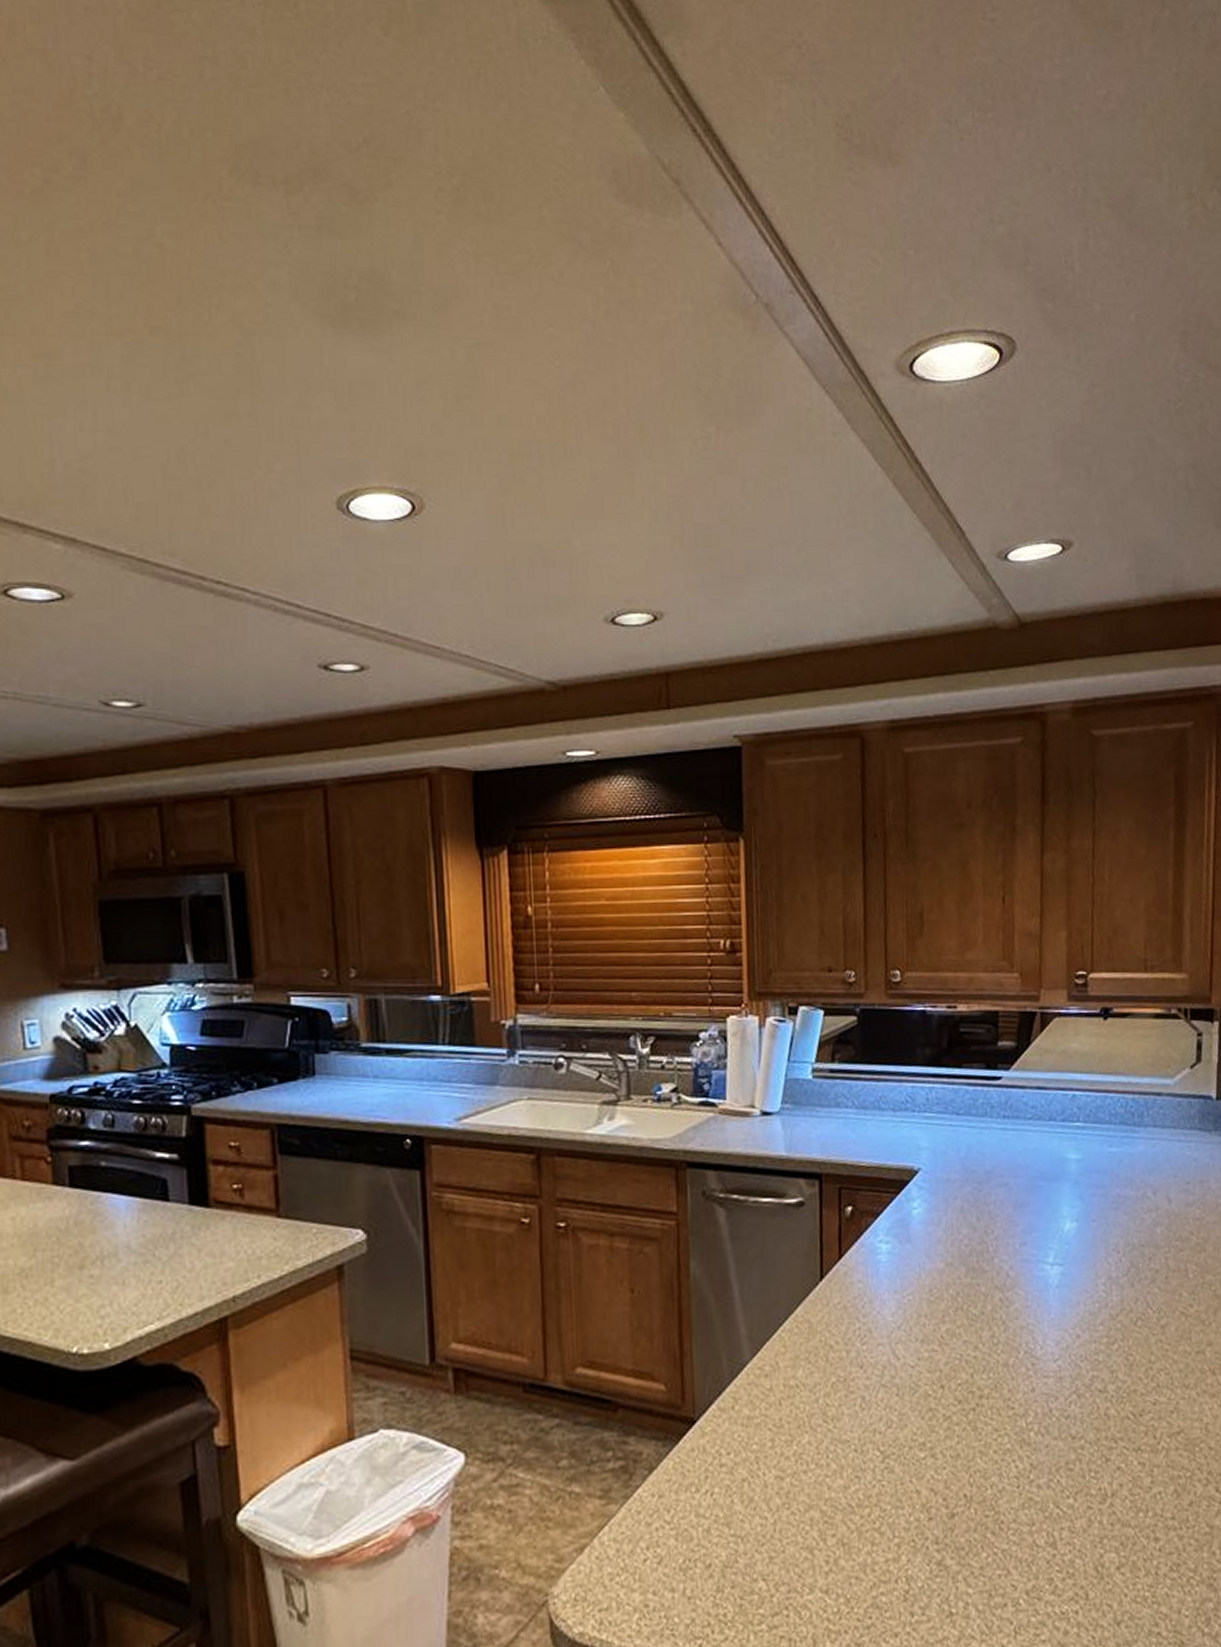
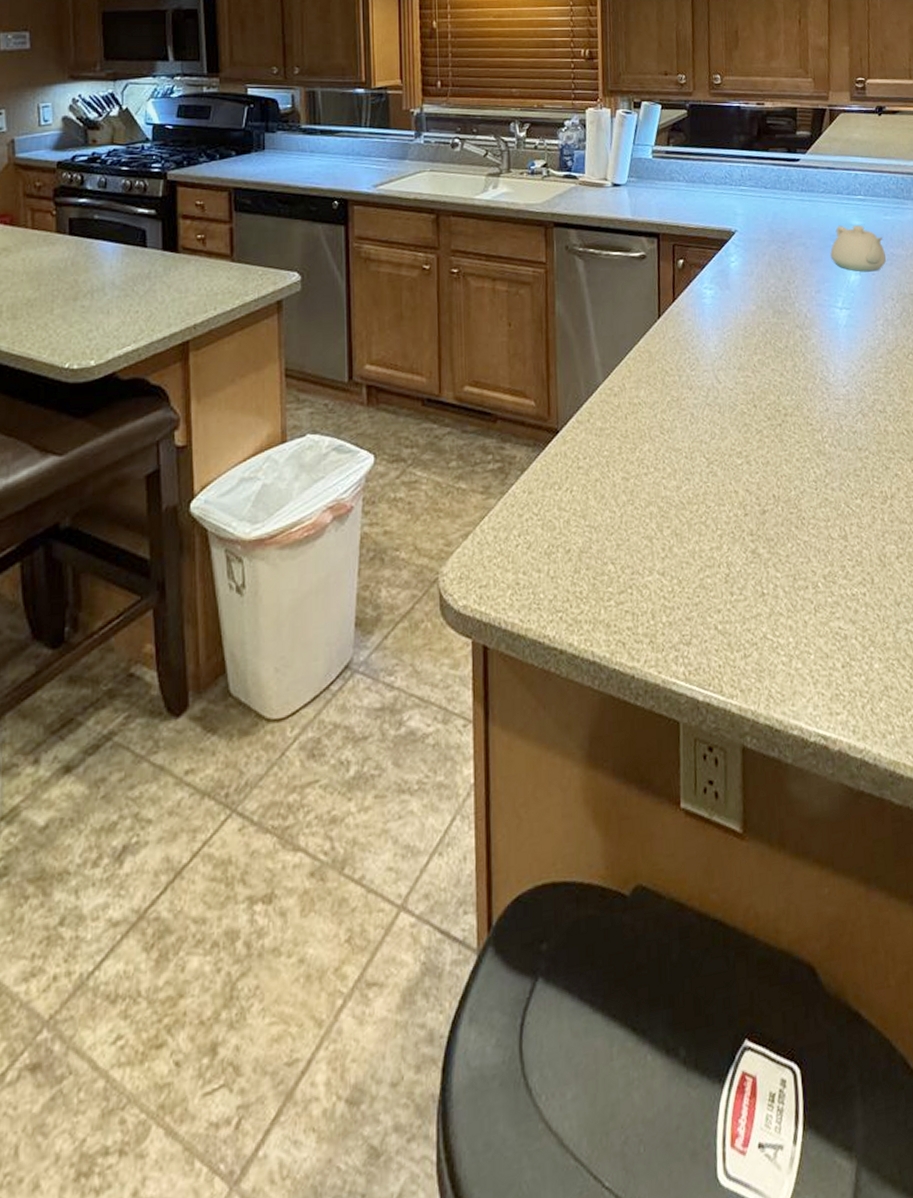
teapot: none [1039,1160,1110,1219] -> present [830,225,886,272]

